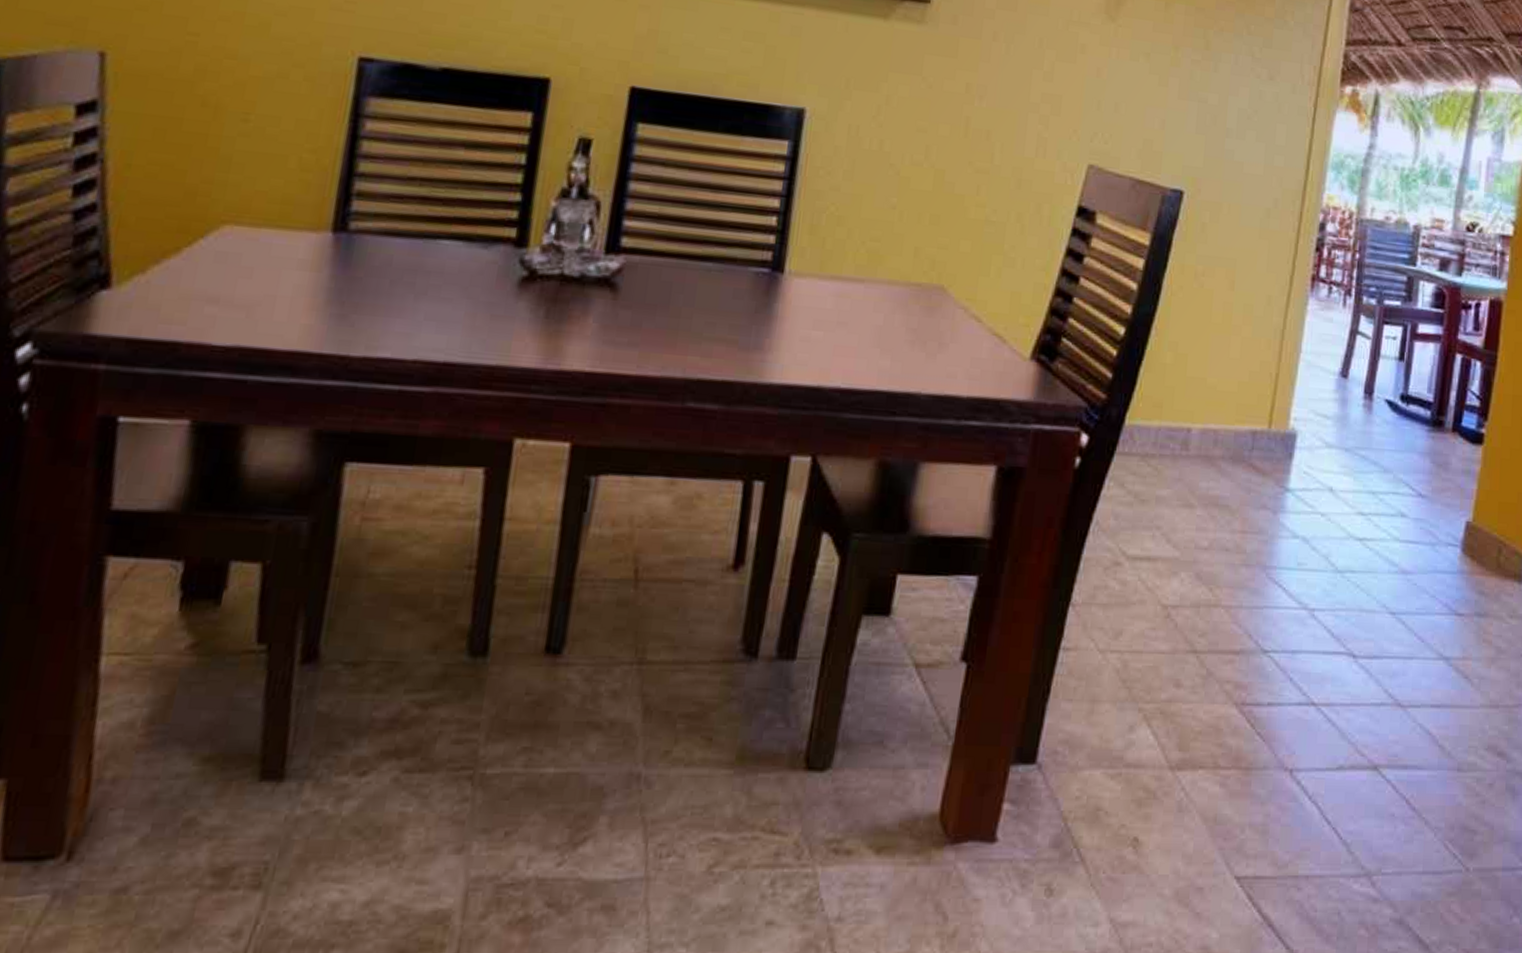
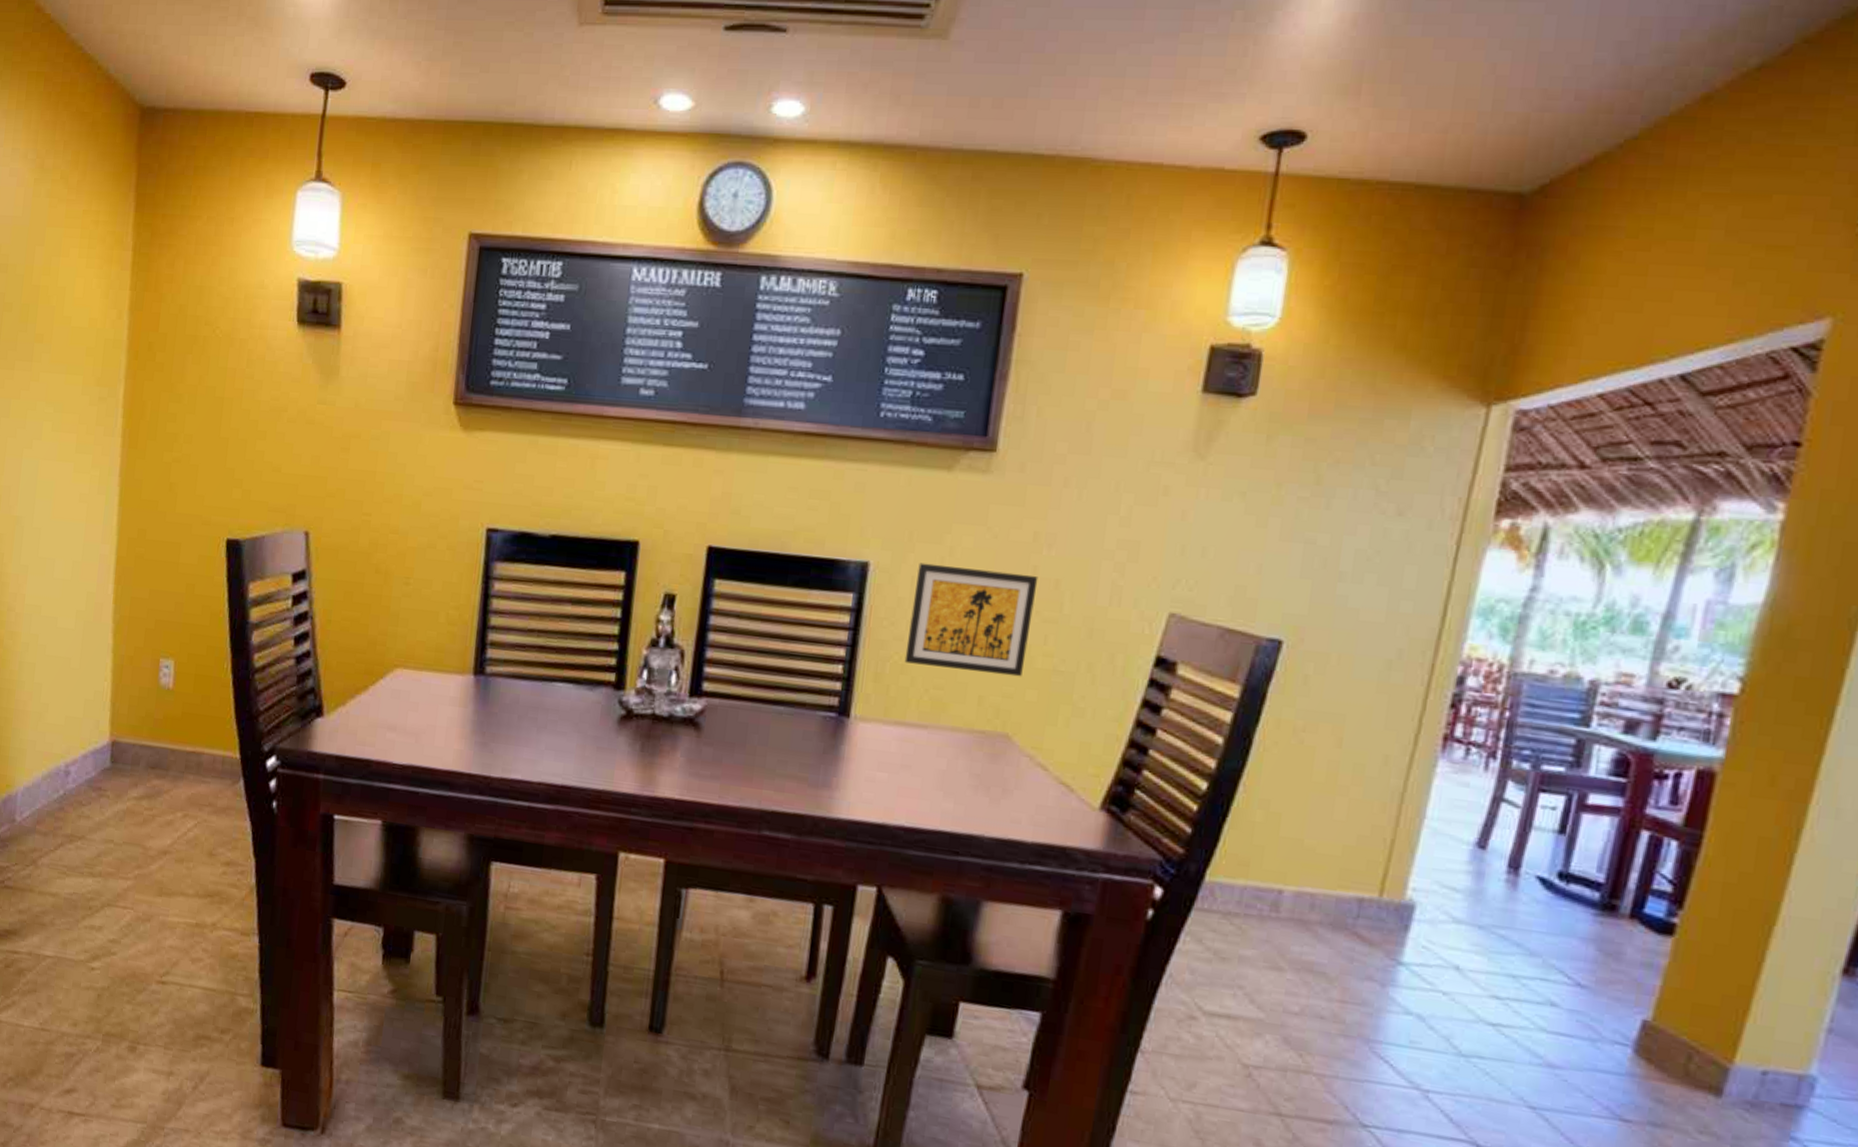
wall art: none [841,110,971,228] -> present [904,562,1039,677]

